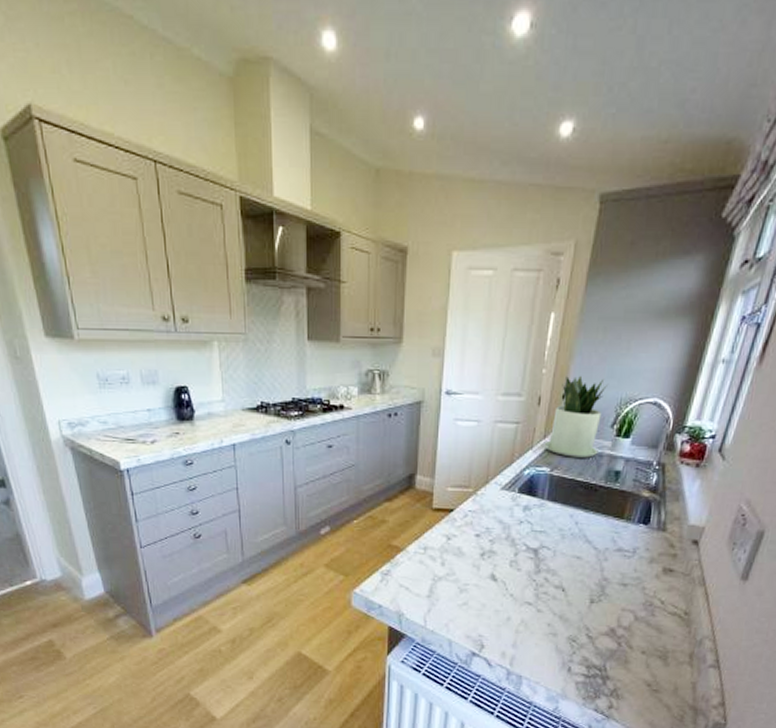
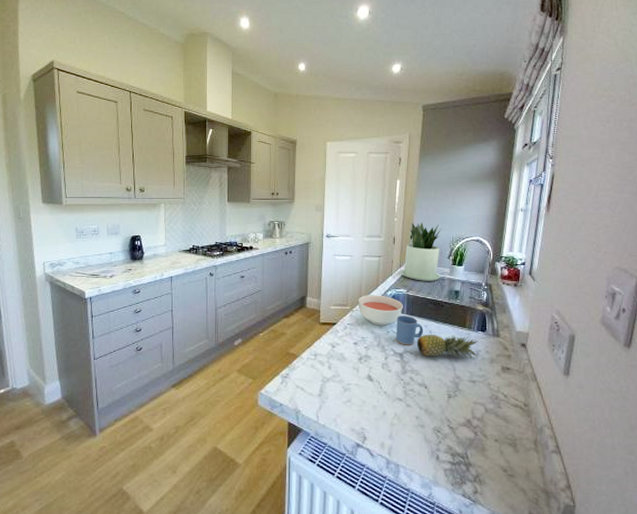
bowl: none [484,474,545,514] -> present [359,295,404,326]
mug: none [530,501,568,539] -> present [395,315,424,345]
fruit: none [556,525,638,558] -> present [416,334,479,359]

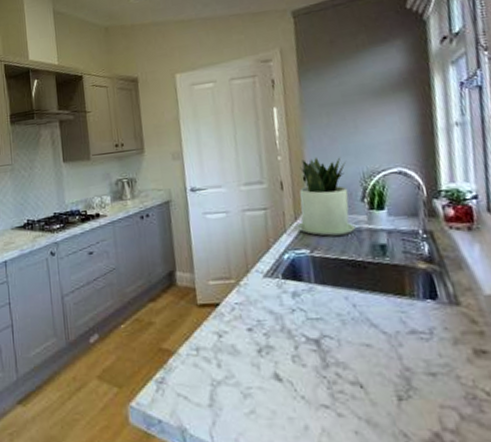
bowl: present [359,295,404,326] -> none [245,260,310,303]
mug: present [395,315,424,345] -> none [301,285,345,328]
fruit: present [416,334,479,359] -> none [336,306,431,342]

